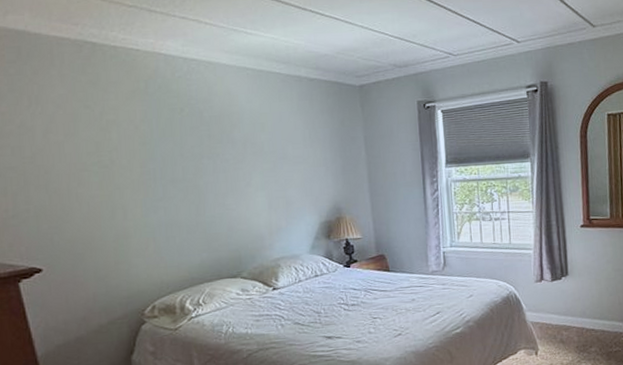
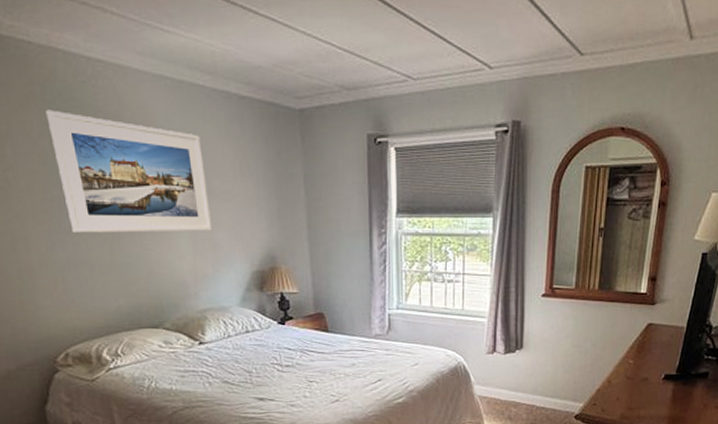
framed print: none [148,100,286,199] -> present [46,109,213,233]

